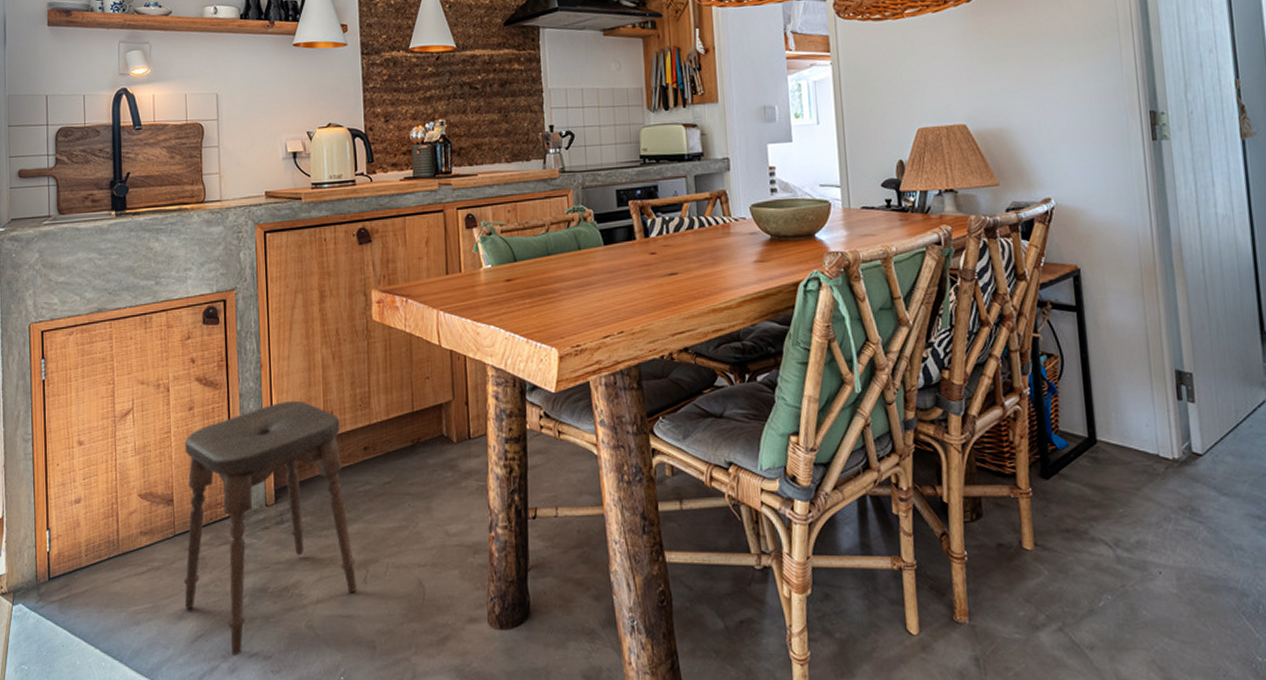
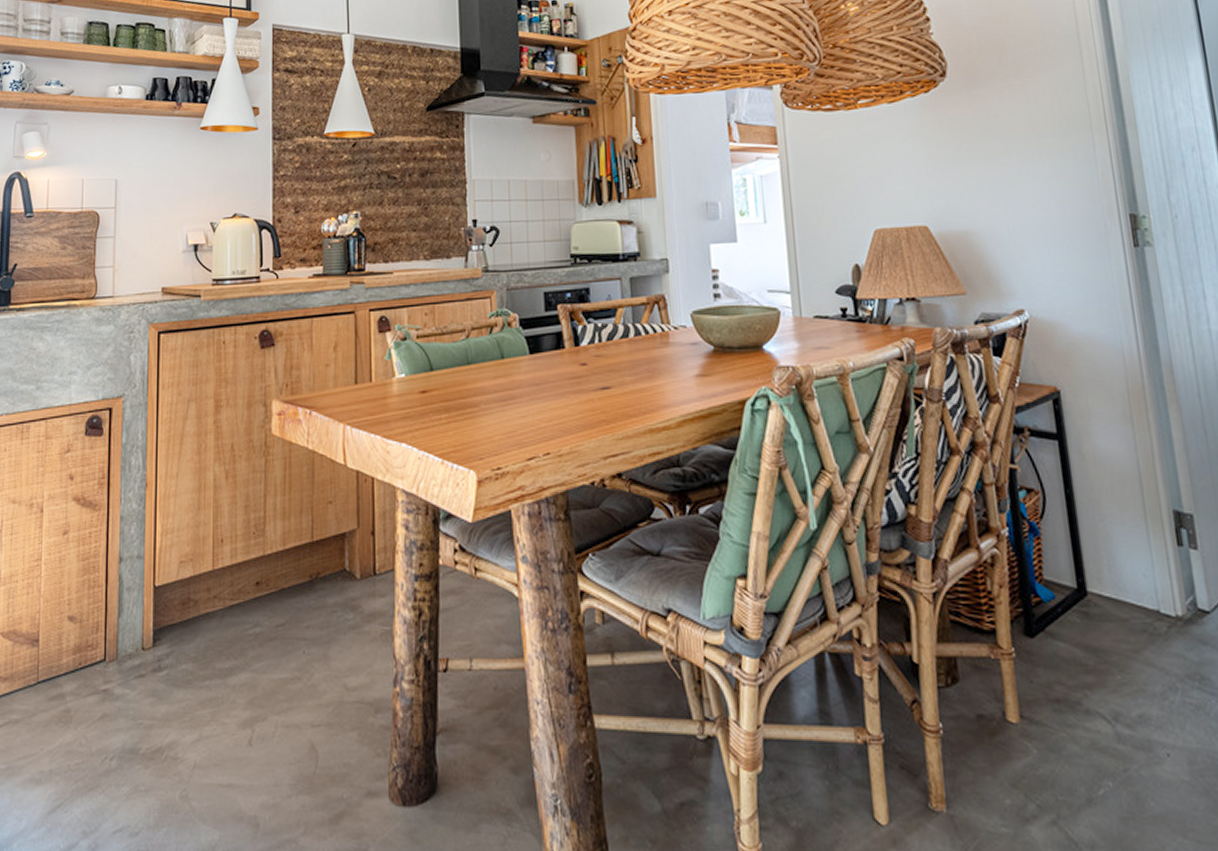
stool: present [183,400,357,656] -> none [43,525,240,831]

